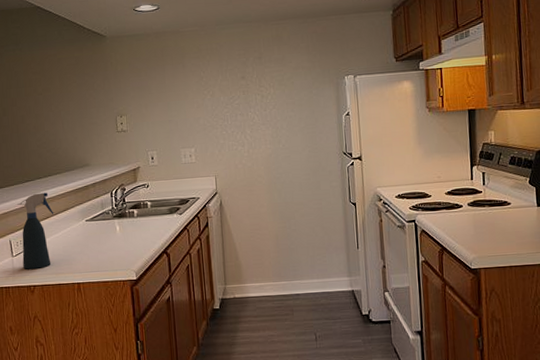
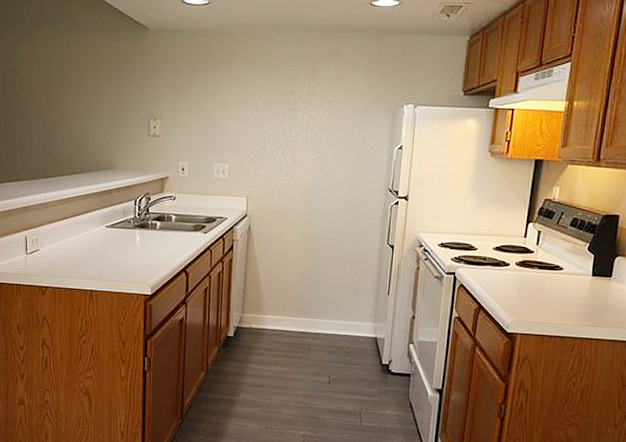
spray bottle: present [17,192,54,269] -> none [36,191,74,270]

